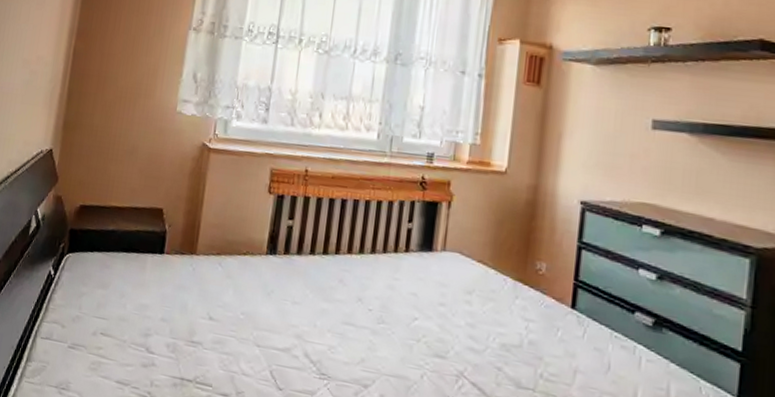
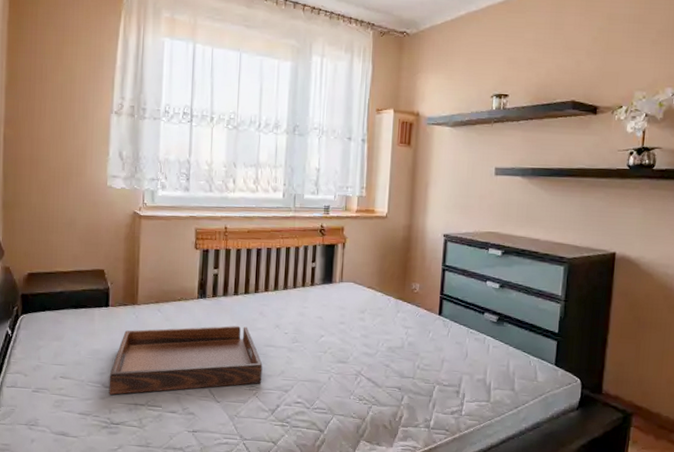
serving tray: none [152,285,338,373] -> present [108,325,263,395]

